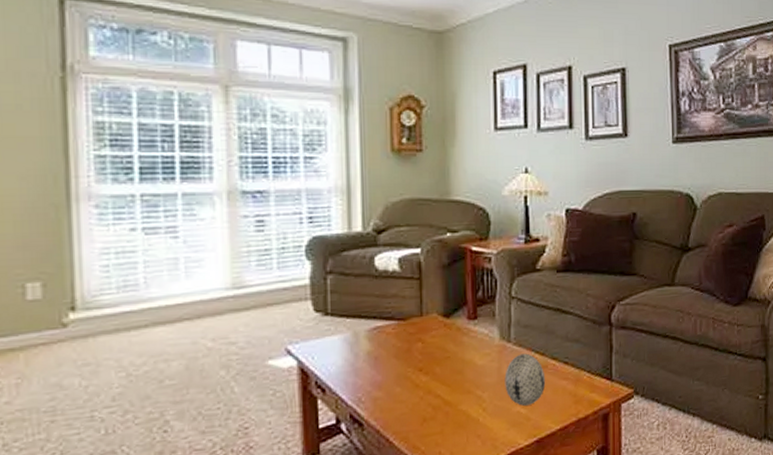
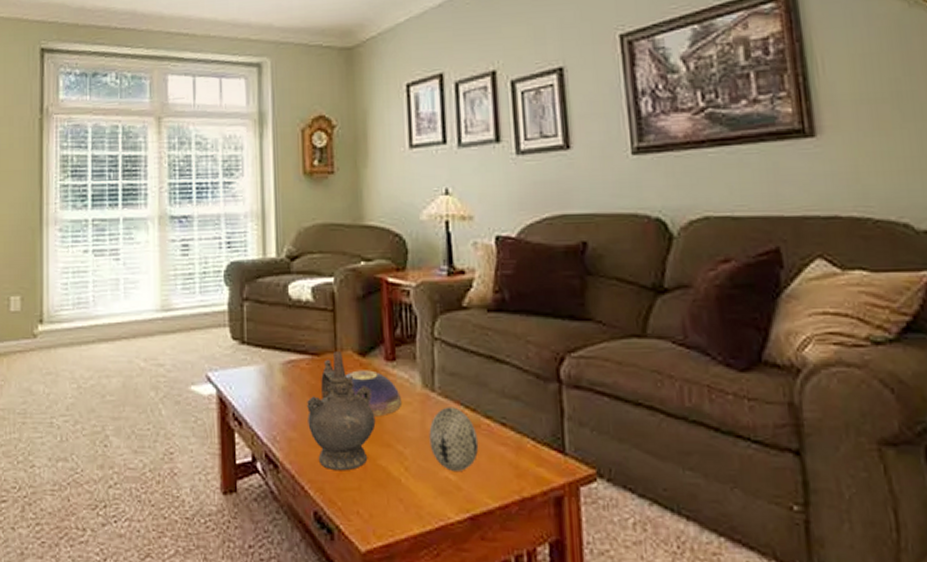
ceremonial vessel: none [393,315,458,421] -> present [307,351,376,471]
decorative bowl: none [430,329,481,369] -> present [345,370,401,417]

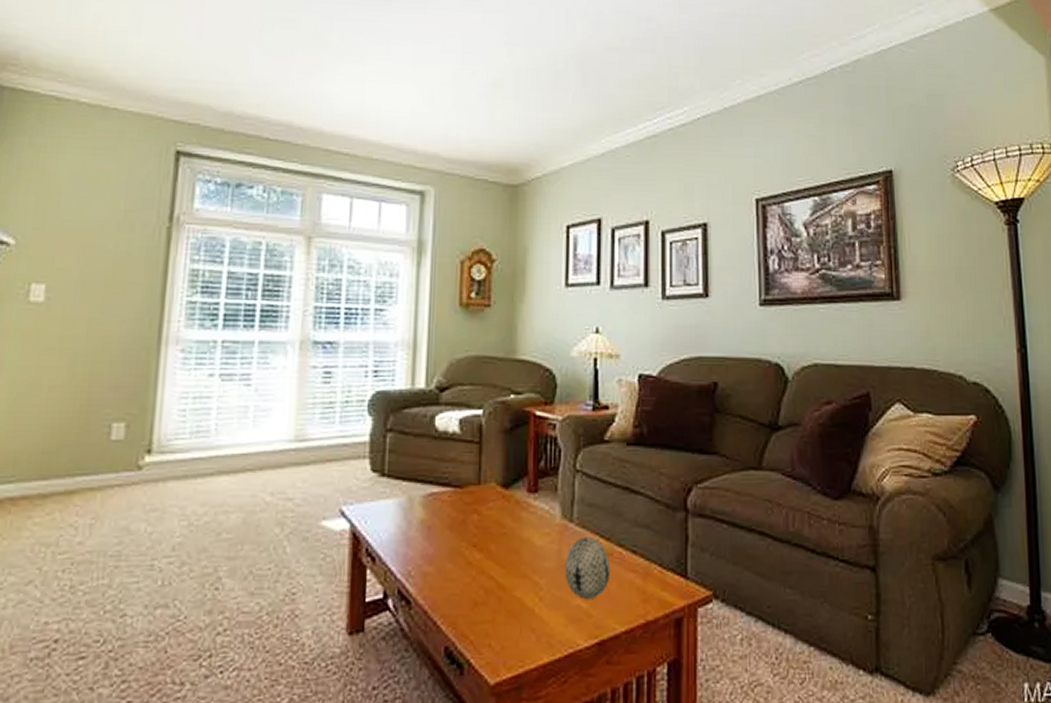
ceremonial vessel: present [307,351,376,471] -> none [445,484,514,604]
decorative bowl: present [345,370,401,417] -> none [487,502,540,548]

